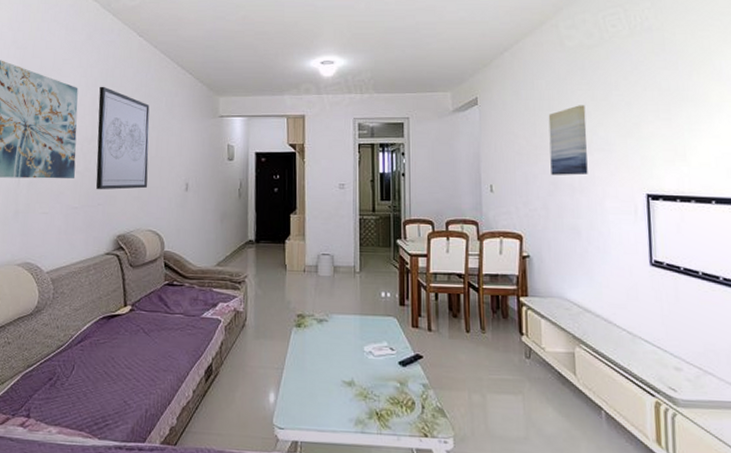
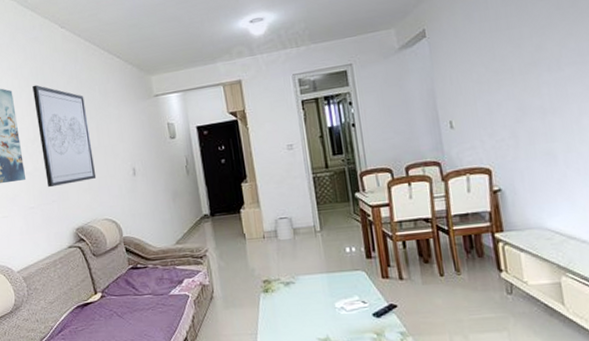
wall art: present [548,105,588,175] -> none [507,16,560,100]

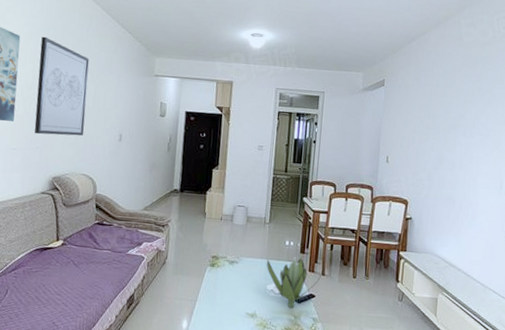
decorative plant: none [328,264,400,325] -> present [267,257,323,308]

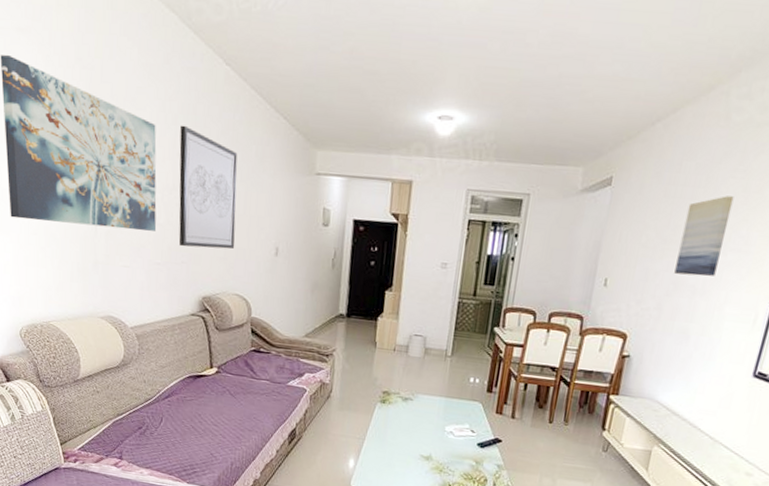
decorative plant: present [267,257,323,308] -> none [446,396,513,453]
wall art: none [438,94,473,154] -> present [674,196,734,277]

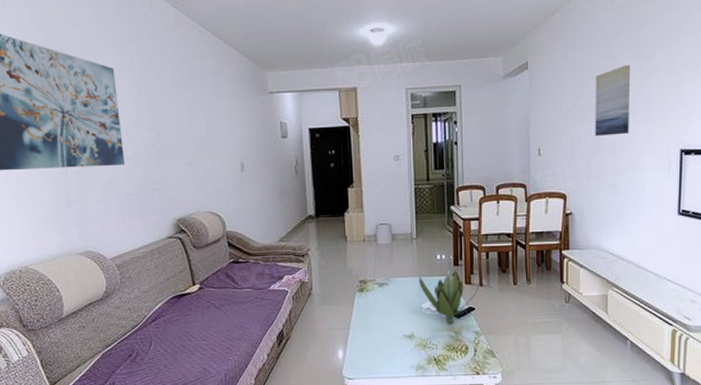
wall art: present [179,125,238,249] -> none [138,65,203,176]
decorative plant: none [446,396,513,453] -> present [419,271,480,324]

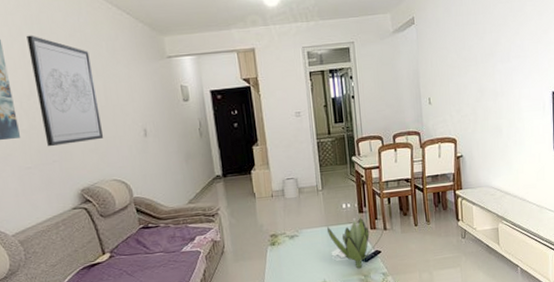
wall art: none [138,65,203,176] -> present [26,35,104,147]
wall art: present [595,65,631,136] -> none [475,17,507,83]

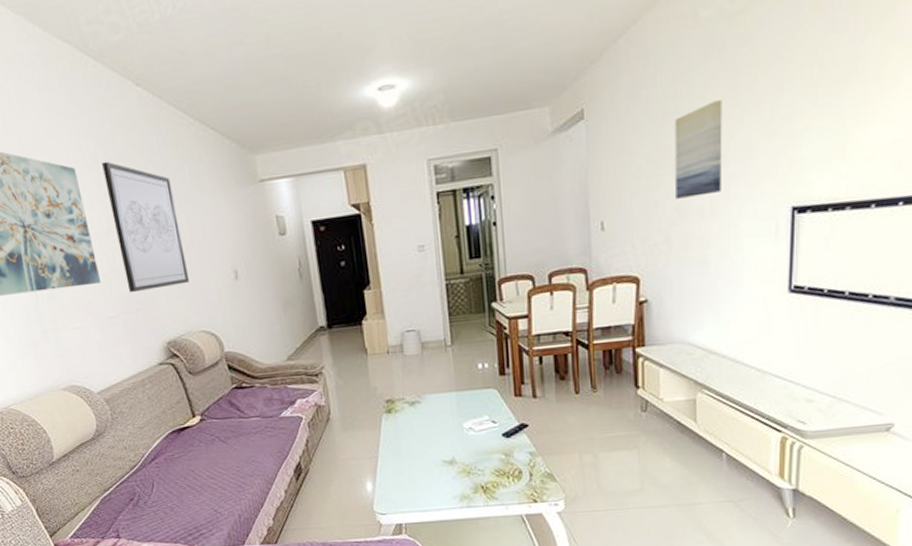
decorative plant: present [327,217,385,269] -> none [458,381,534,445]
wall art: none [475,17,507,83] -> present [674,100,723,199]

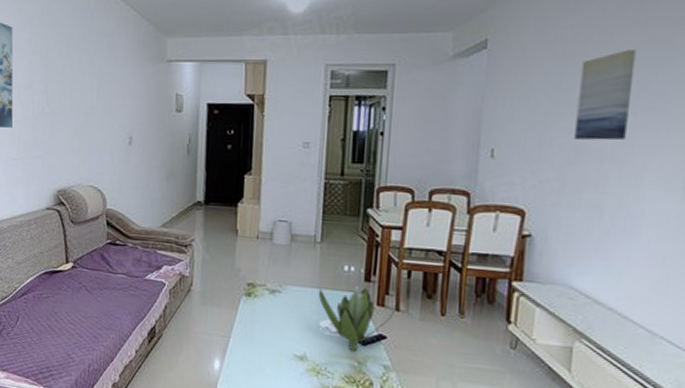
wall art: present [102,161,190,293] -> none [34,25,90,141]
decorative plant: none [458,381,534,445] -> present [319,286,397,352]

